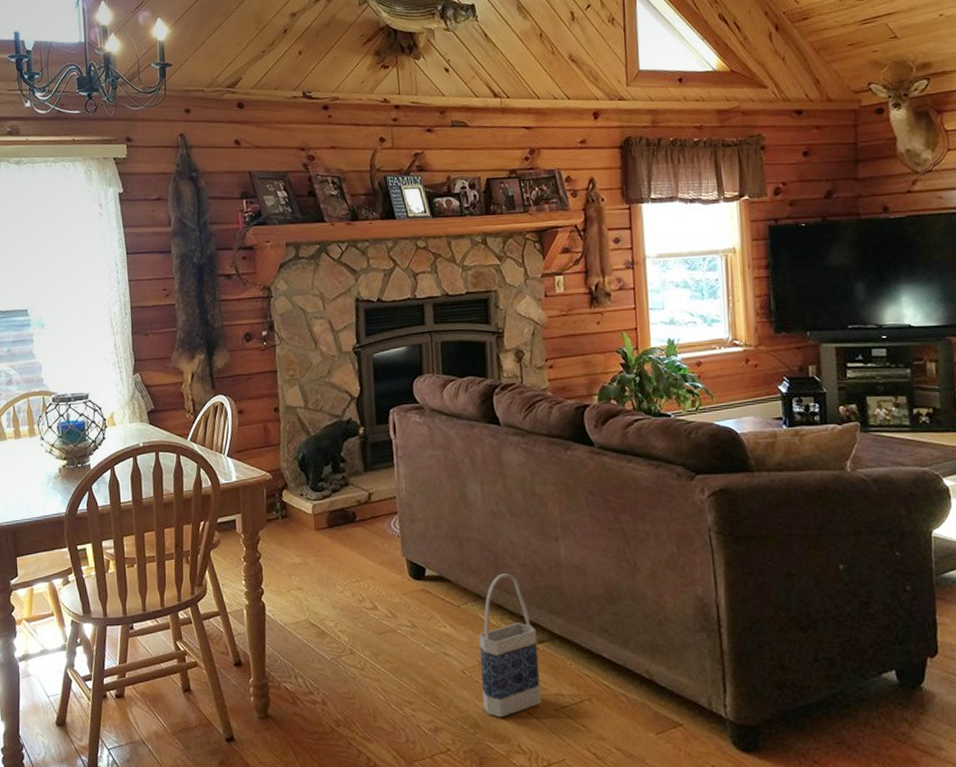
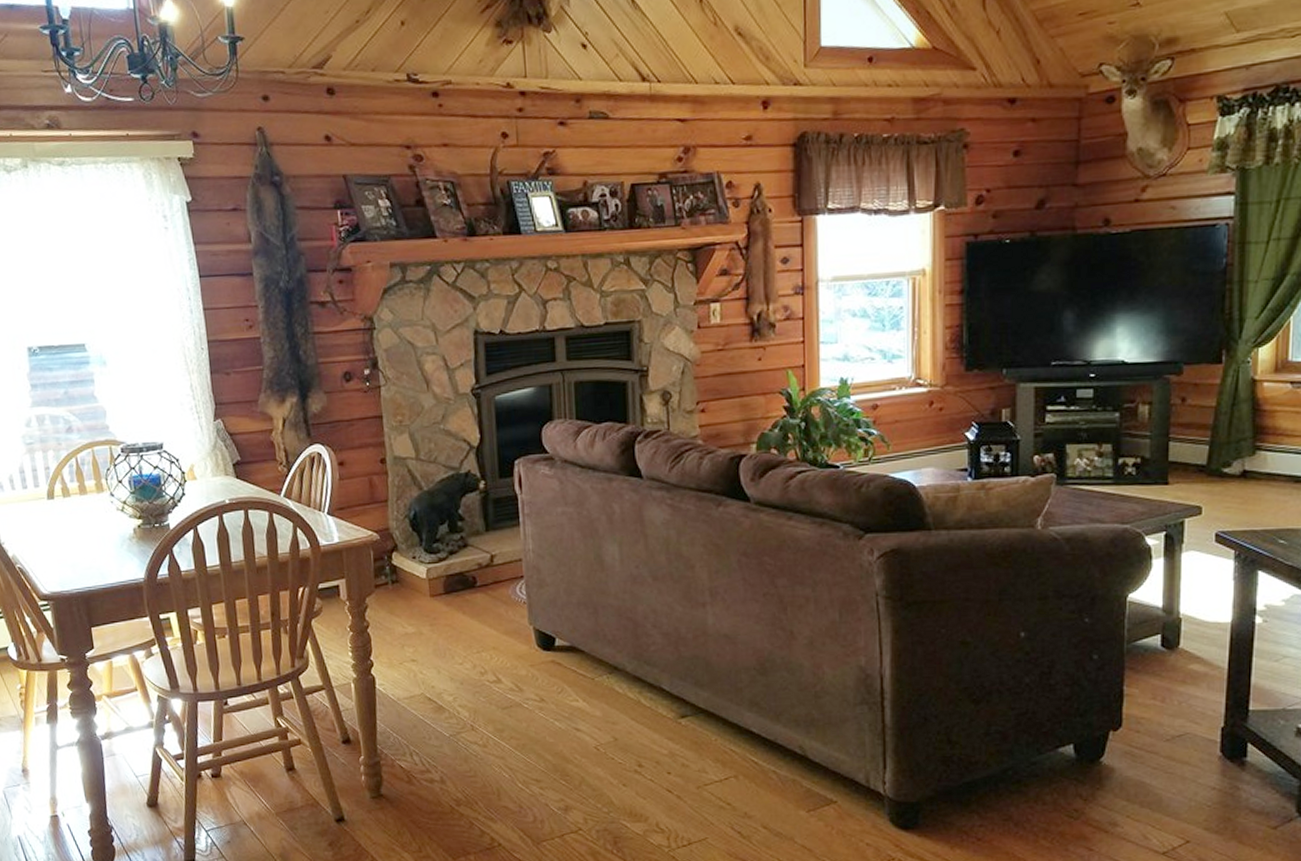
bag: present [479,573,542,718] -> none [615,643,683,796]

